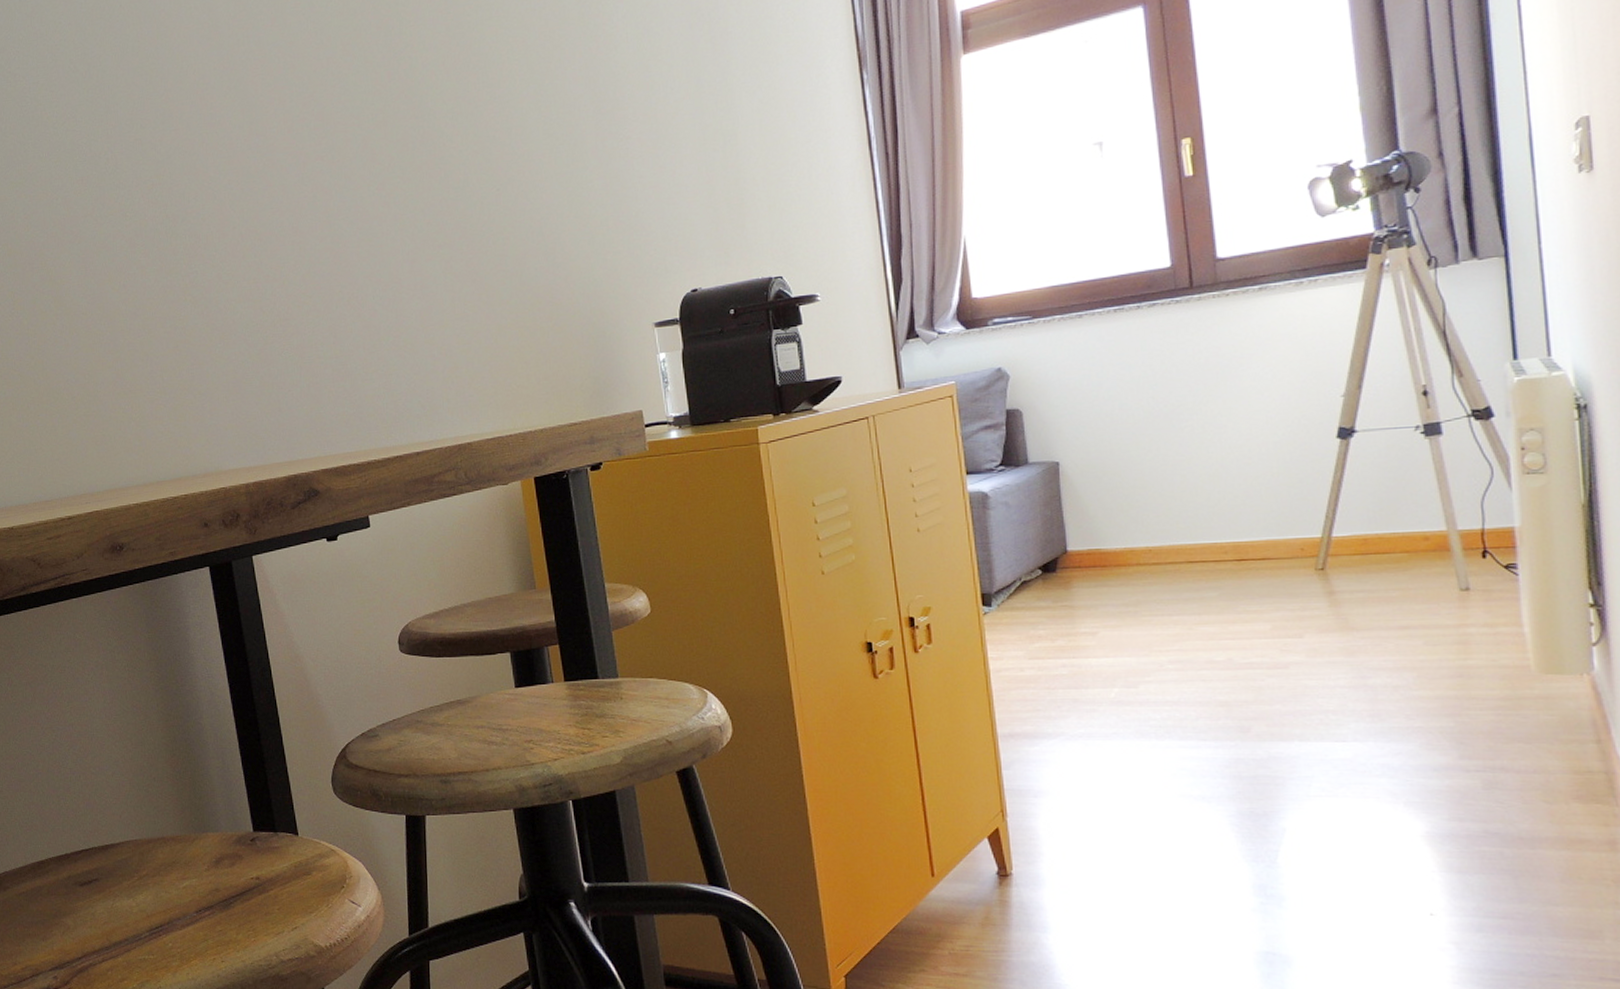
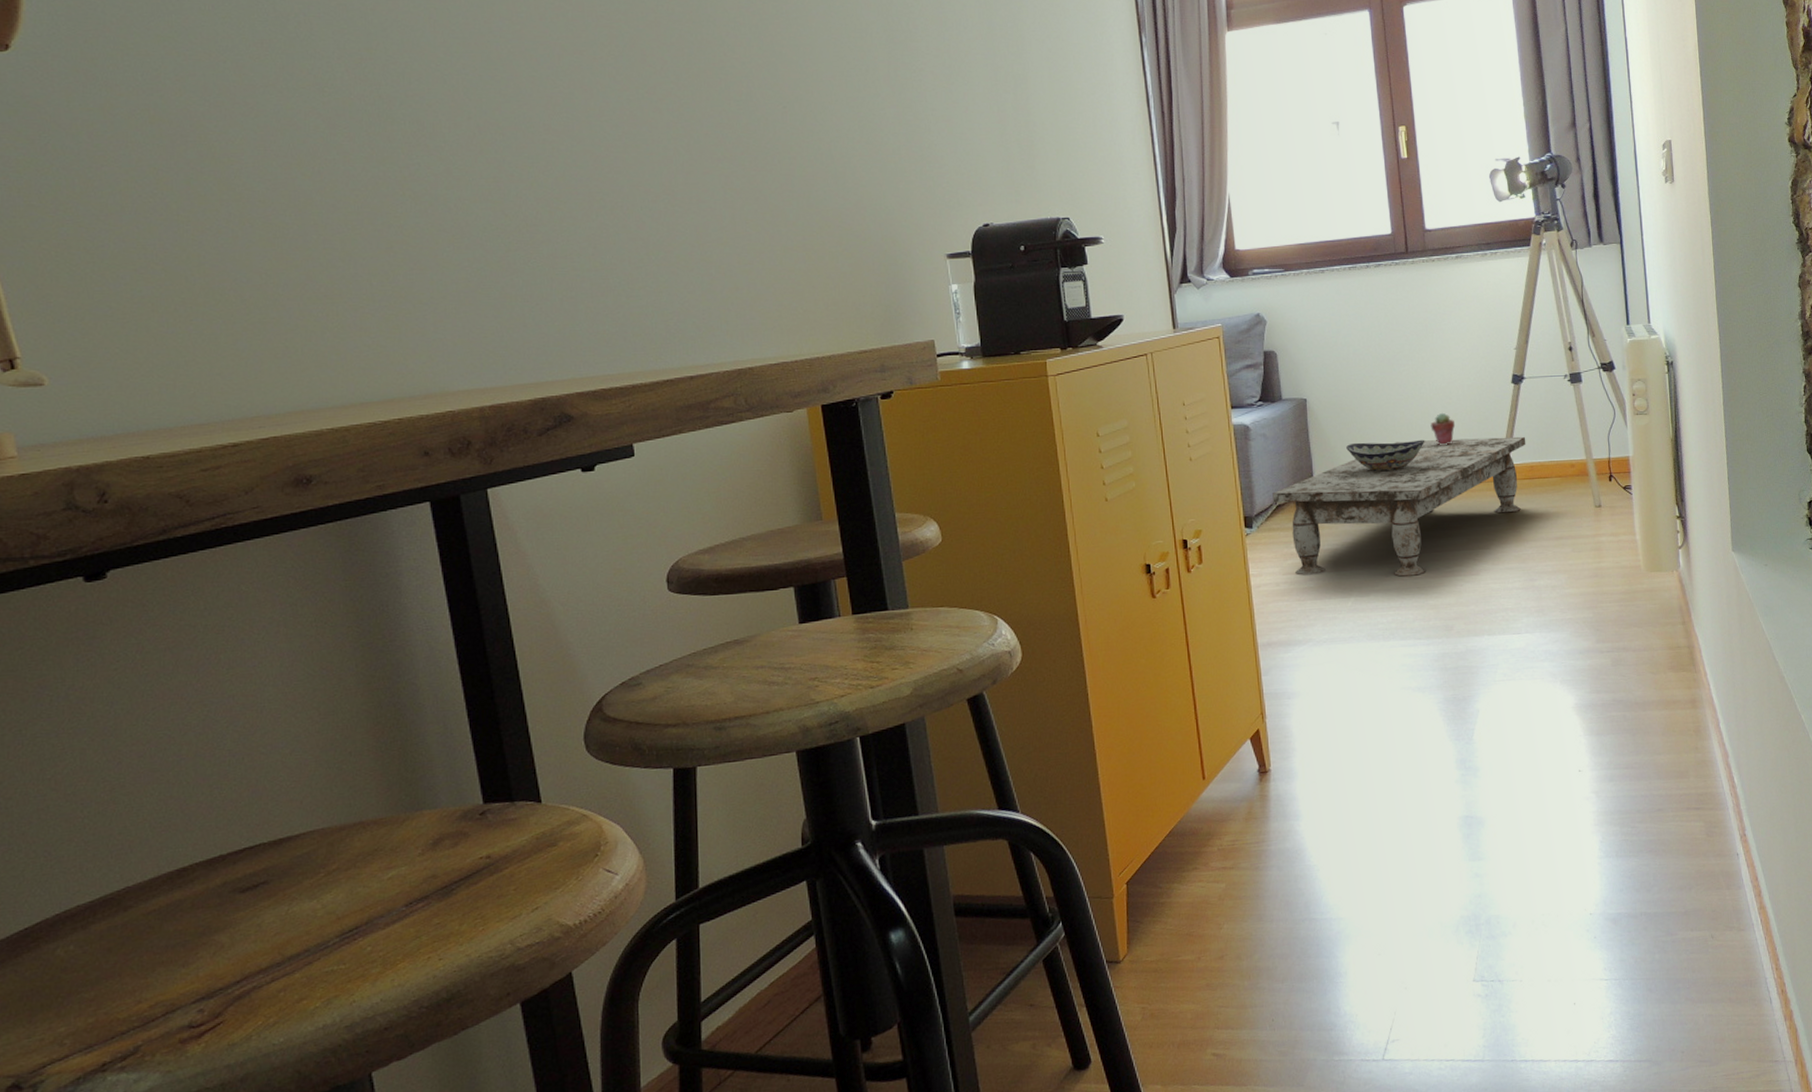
coffee table: none [1016,502,1358,667] -> present [1272,436,1526,577]
decorative bowl: none [1109,507,1215,545] -> present [1346,439,1425,472]
potted succulent: none [1222,475,1257,514] -> present [1430,412,1456,445]

